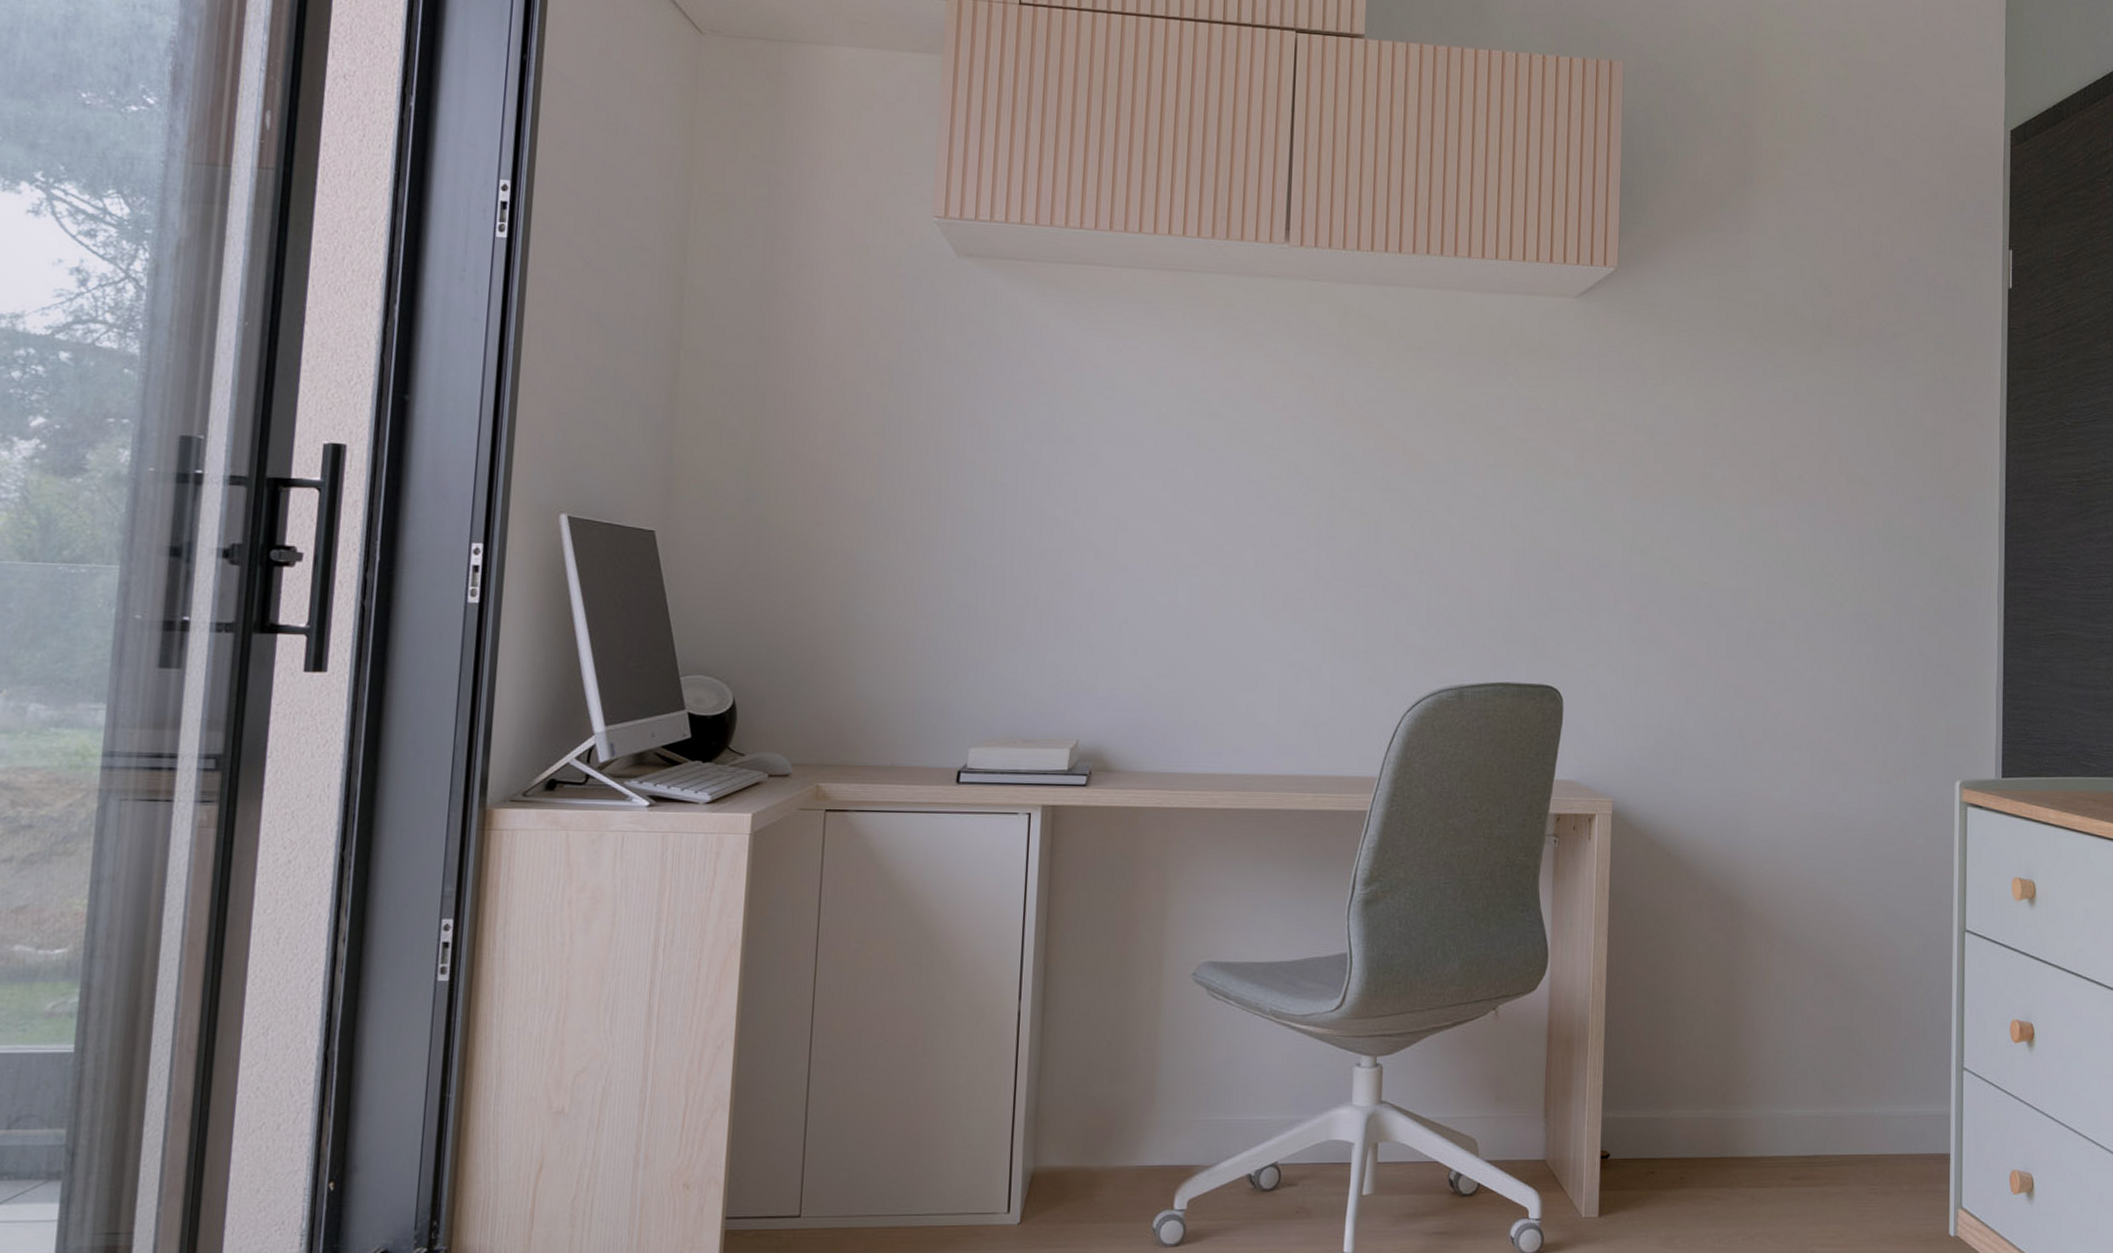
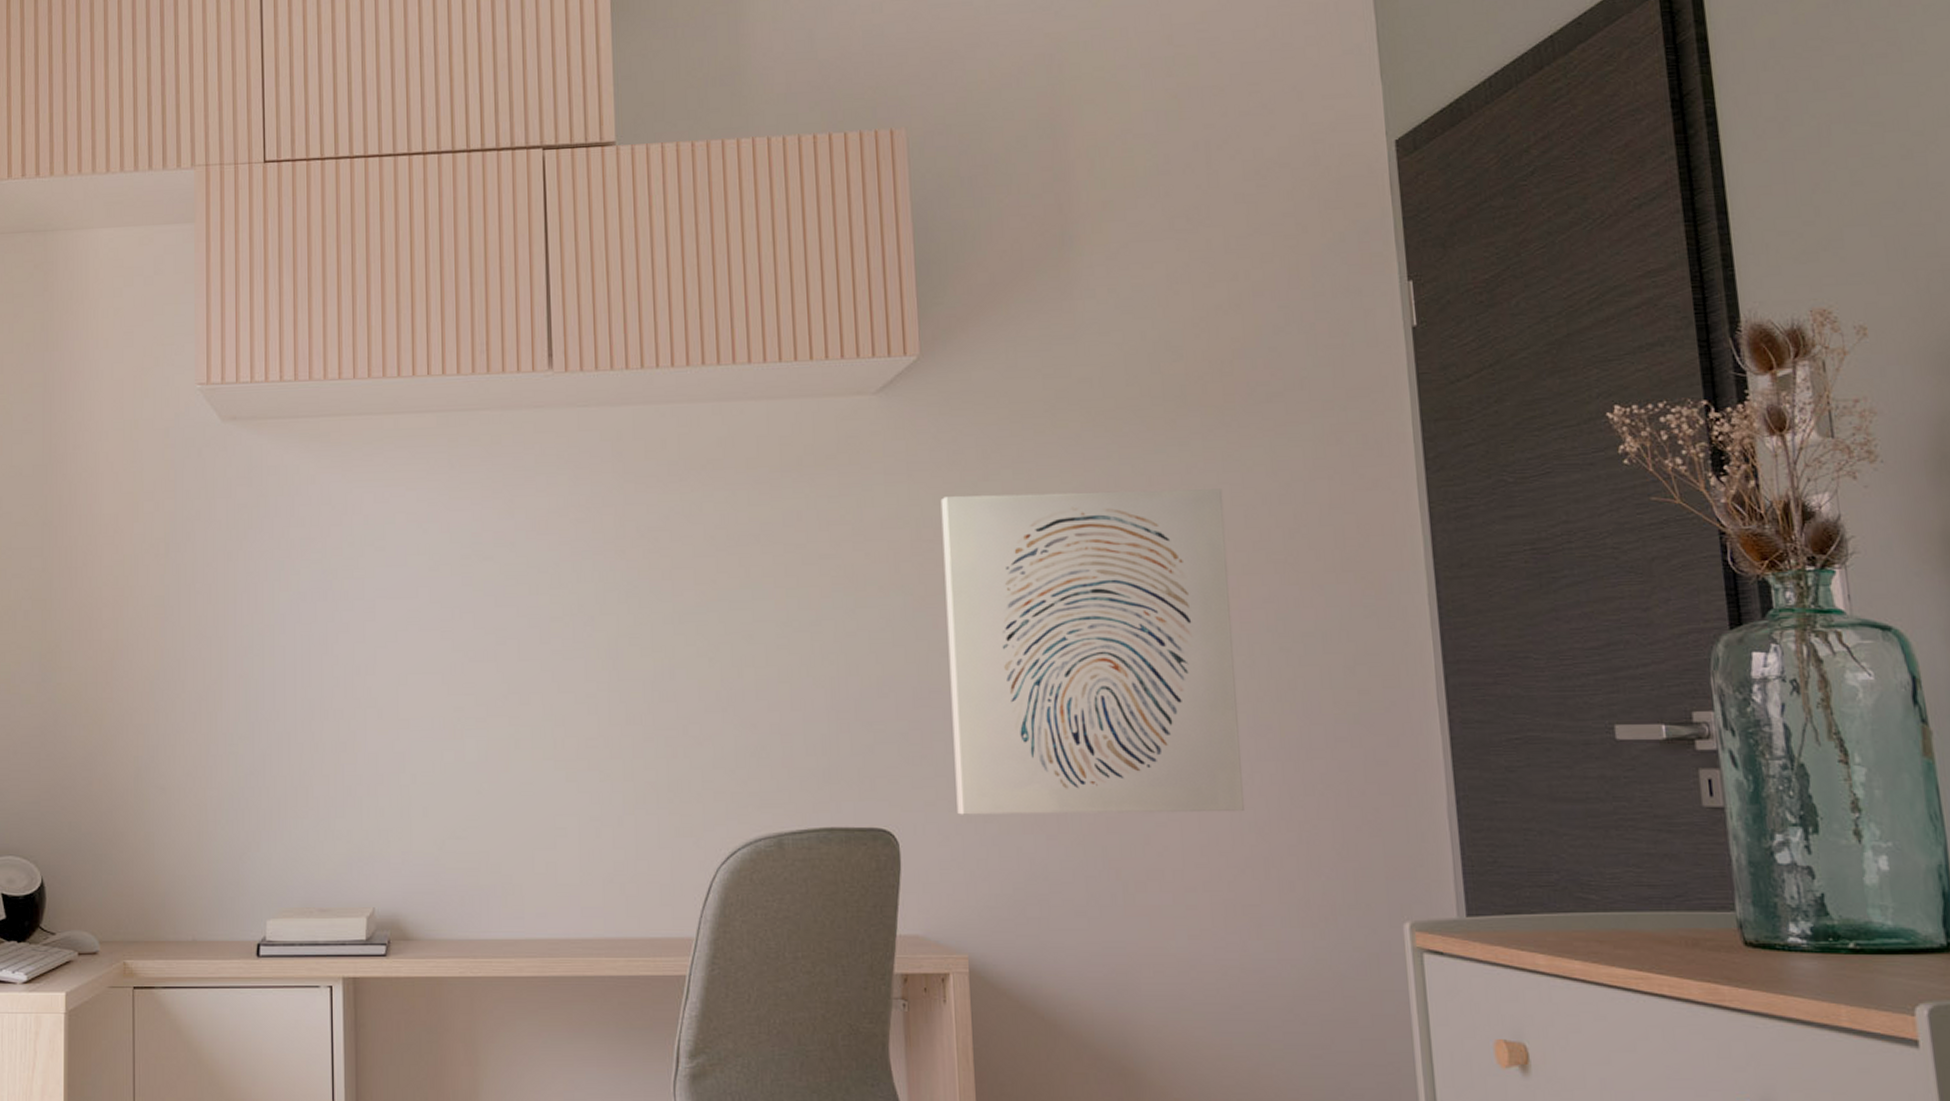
wall art: none [1614,396,1852,685] -> present [940,489,1244,815]

